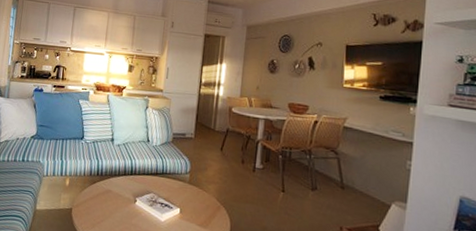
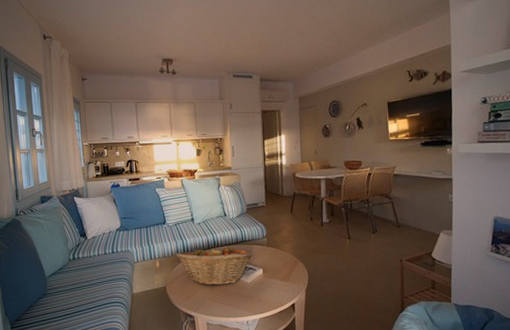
fruit basket: none [88,172,172,219] -> present [176,245,253,286]

